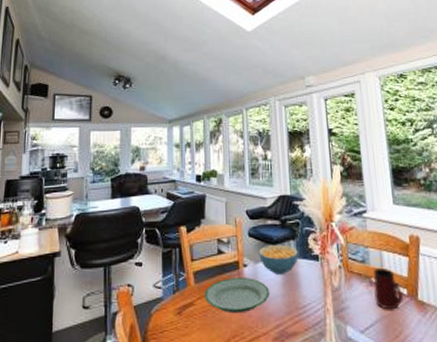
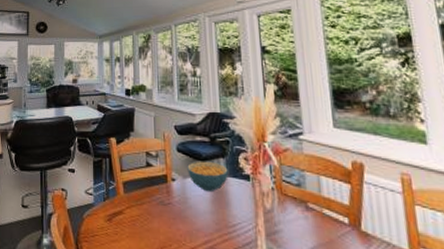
plate: present [204,277,269,314] -> none [133,190,198,226]
mug: present [374,267,405,310] -> none [310,192,345,239]

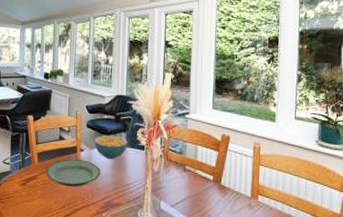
plate: none [133,190,198,226] -> present [45,159,100,187]

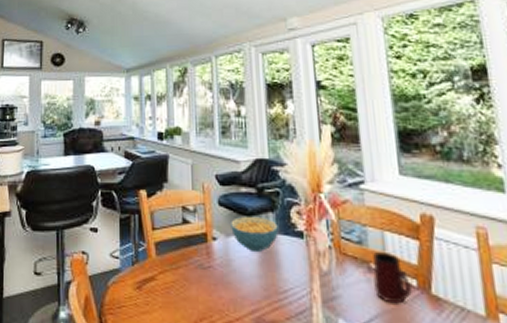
plate: present [45,159,100,187] -> none [167,251,243,294]
mug: none [186,158,210,191] -> present [373,251,414,304]

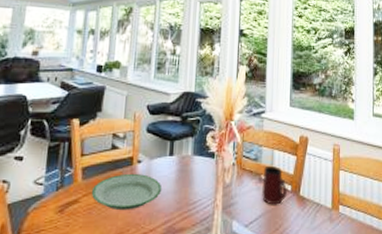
plate: none [167,251,243,294] -> present [91,173,161,211]
cereal bowl: present [231,216,278,252] -> none [155,141,195,171]

